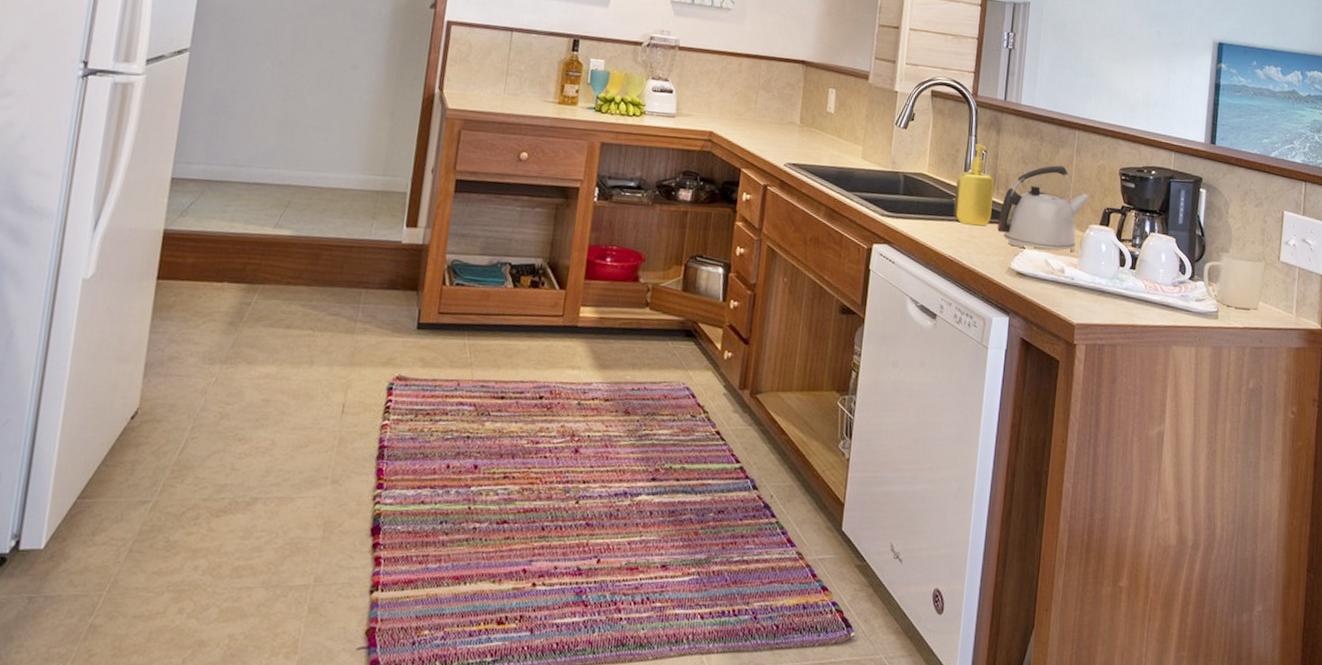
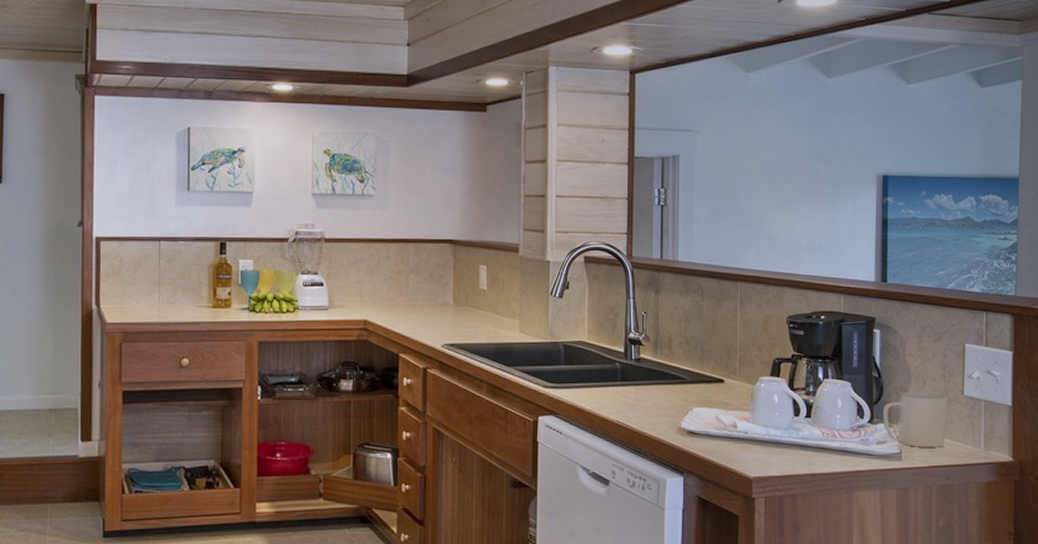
soap dispenser: present [953,143,995,226] -> none [617,305,658,389]
kettle: present [997,165,1091,253] -> none [664,320,759,407]

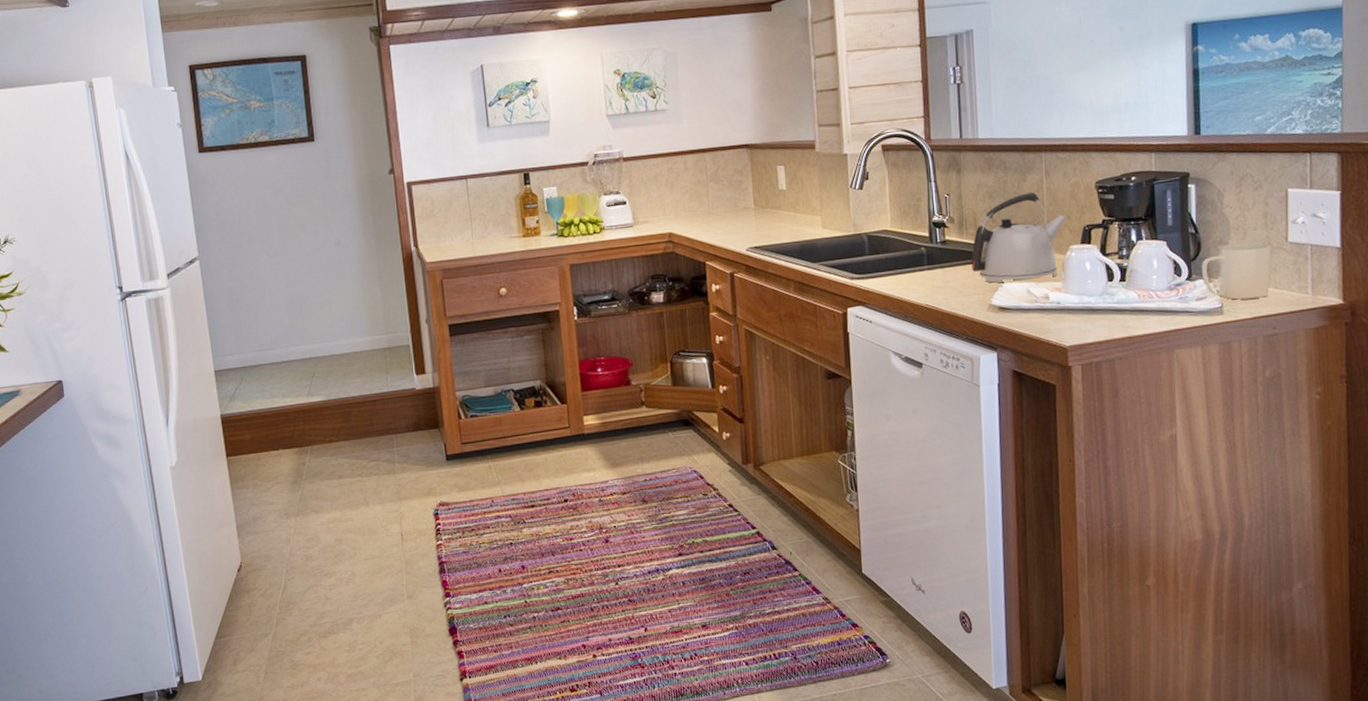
kettle: none [664,320,759,407] -> present [971,192,1067,284]

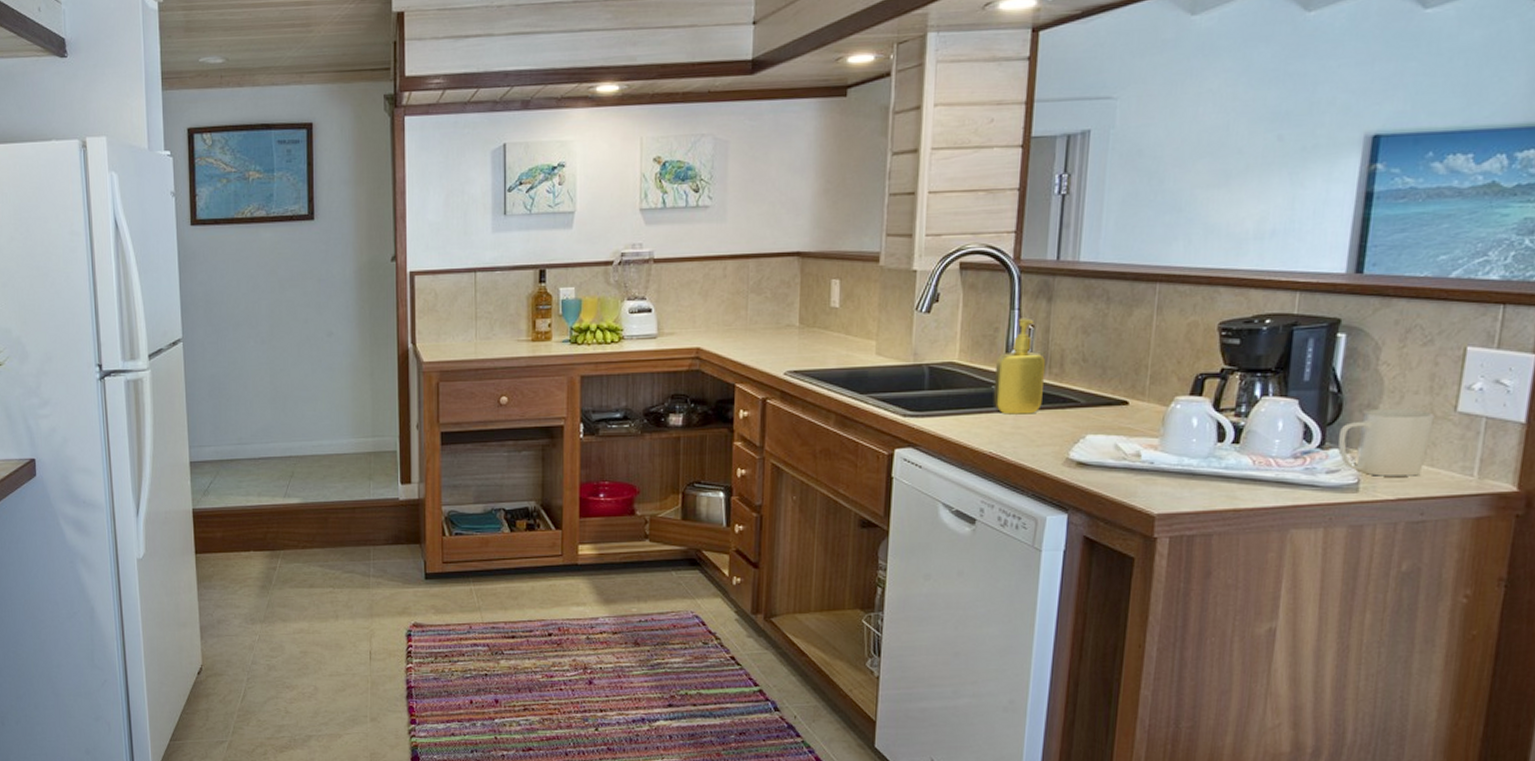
soap dispenser: none [922,188,964,272] -> present [992,317,1046,415]
kettle: present [971,192,1067,284] -> none [1050,330,1177,435]

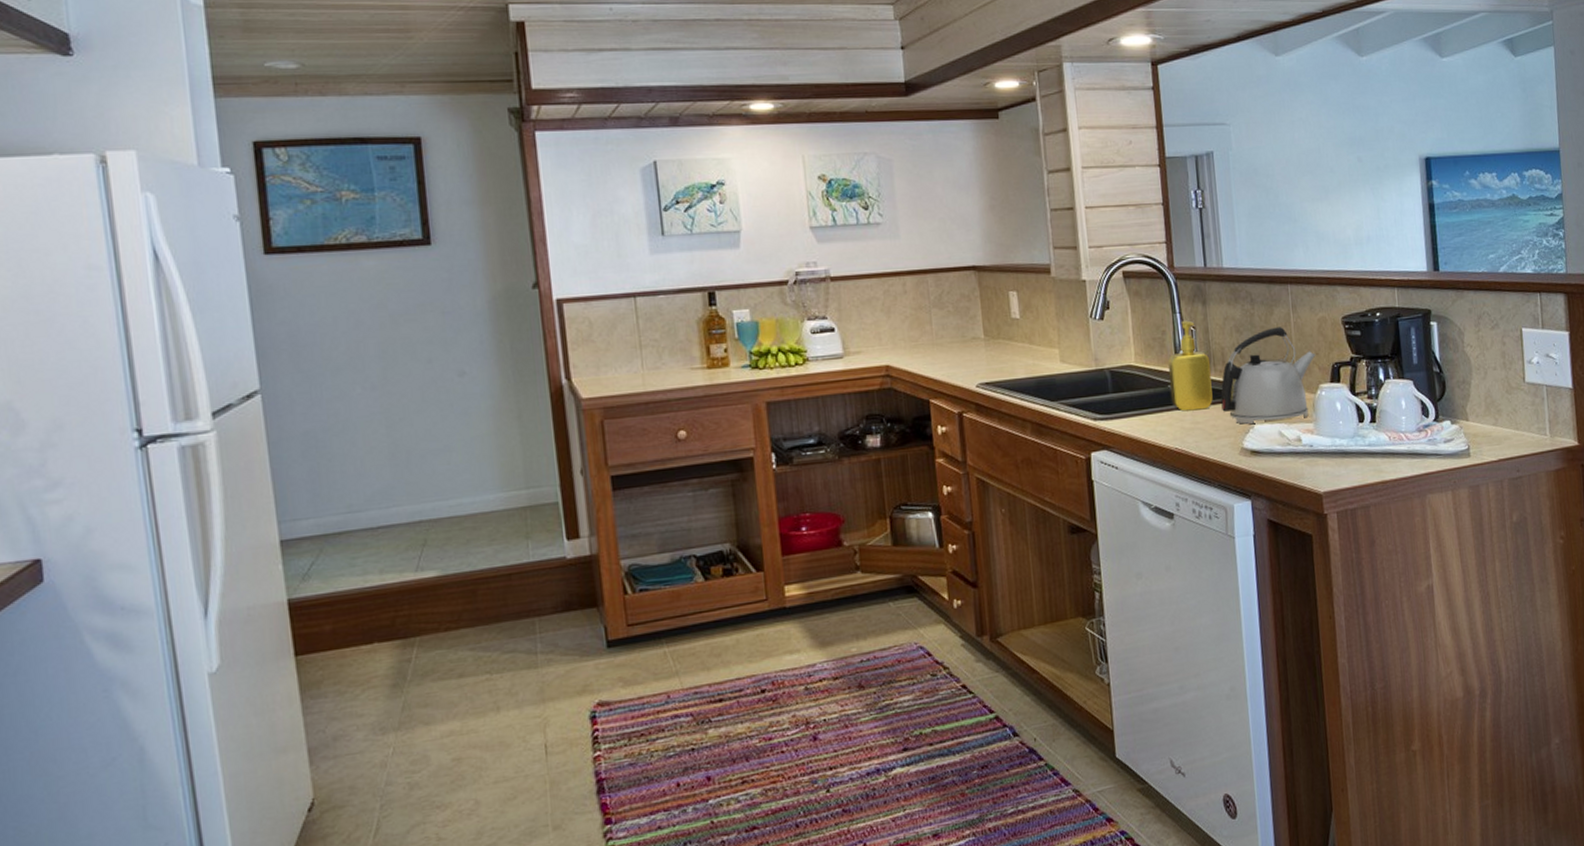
kettle: none [1050,330,1177,435] -> present [1221,327,1316,425]
mug: present [1338,409,1435,476] -> none [1447,382,1512,442]

